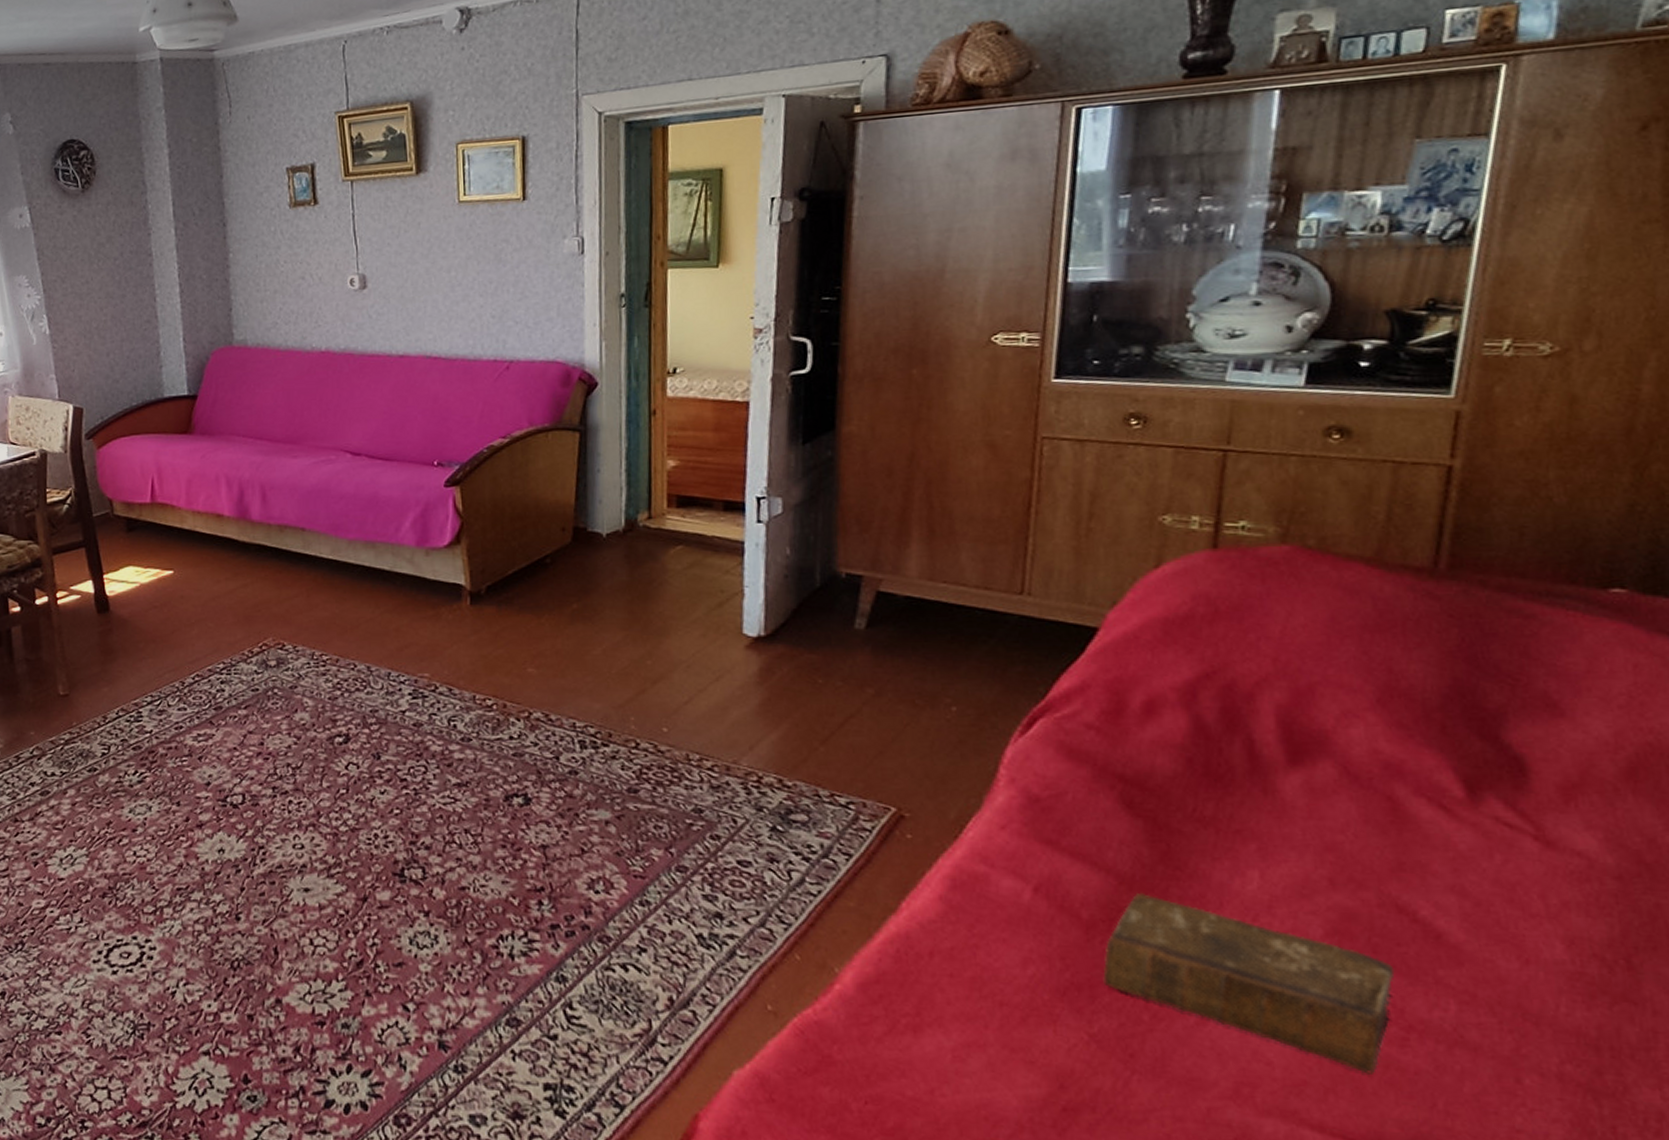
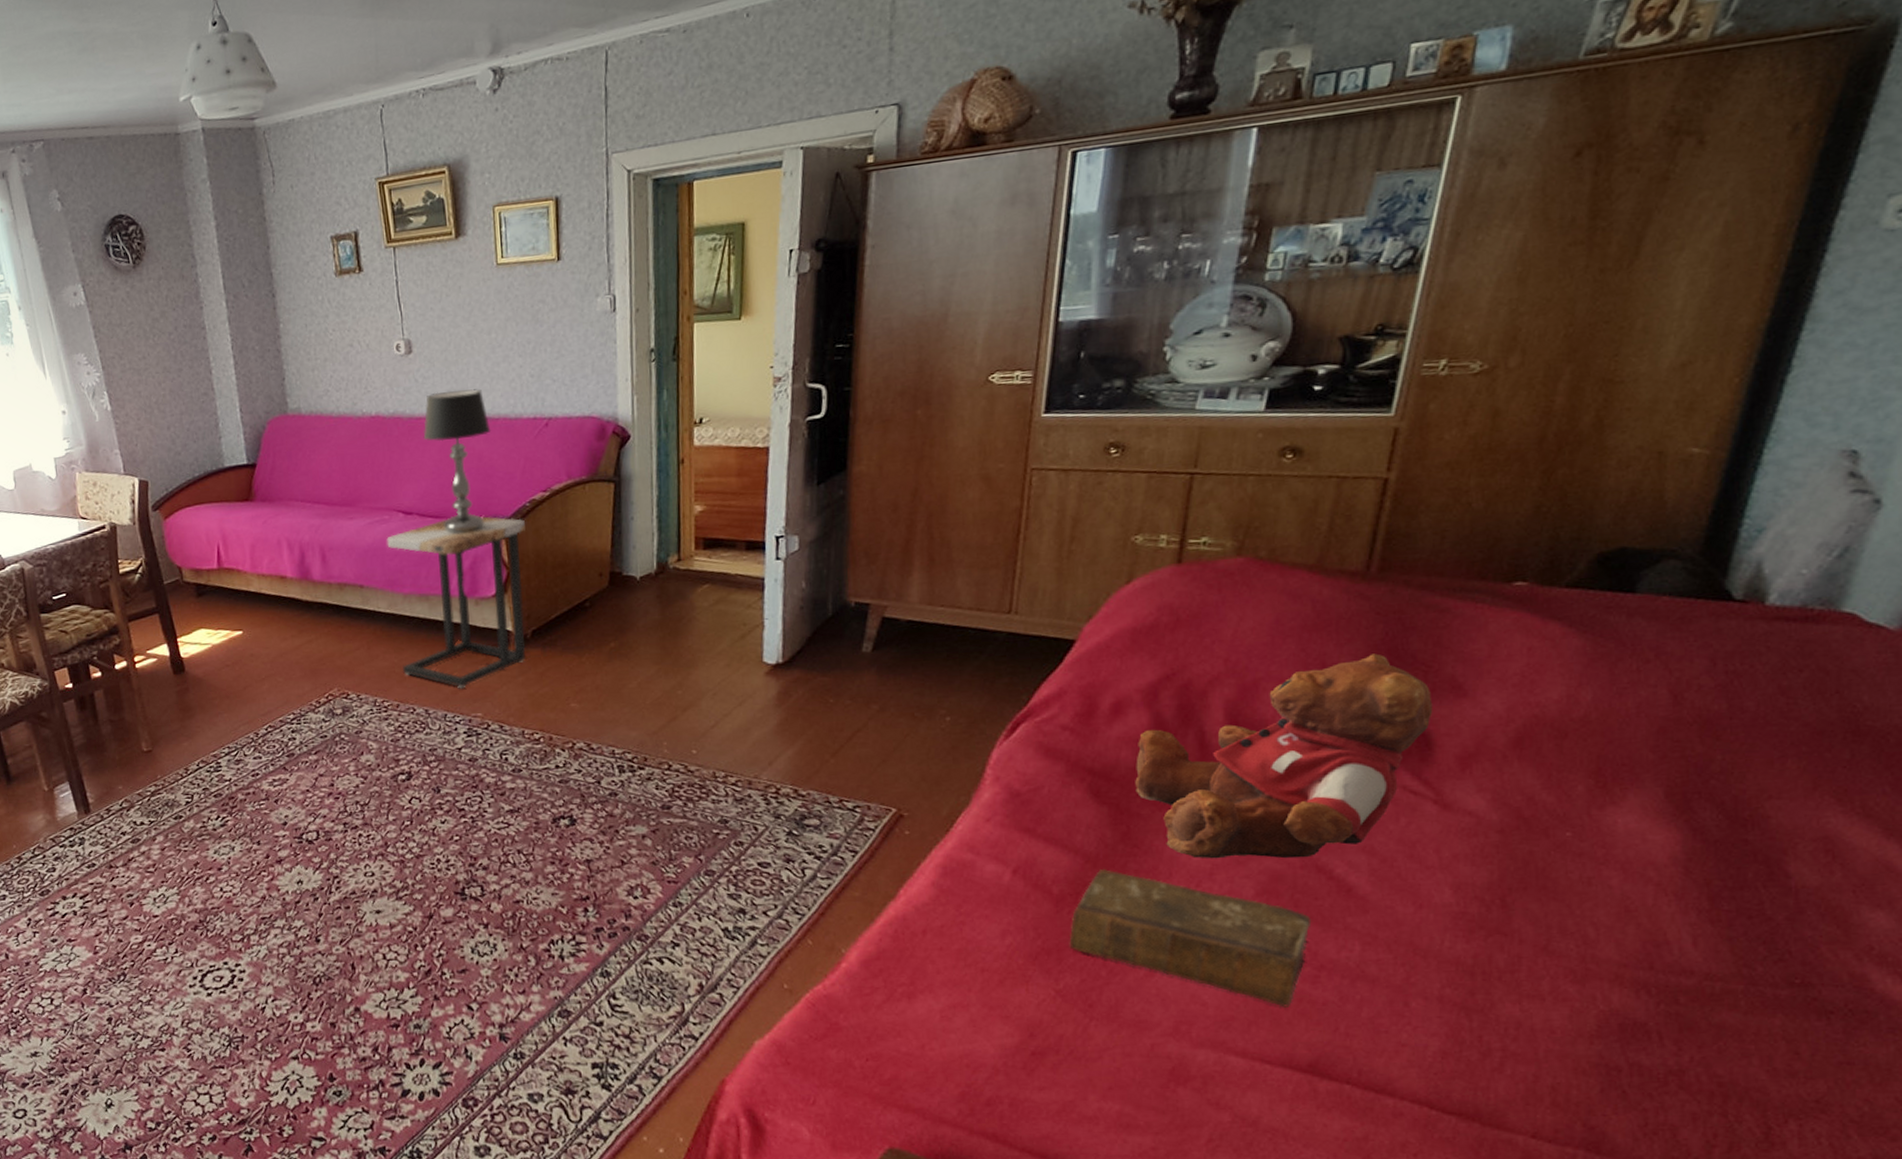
side table: none [332,461,482,644] -> present [387,516,525,688]
table lamp: none [375,327,448,478] -> present [423,389,491,534]
teddy bear: none [1174,661,1525,895] -> present [1135,653,1433,859]

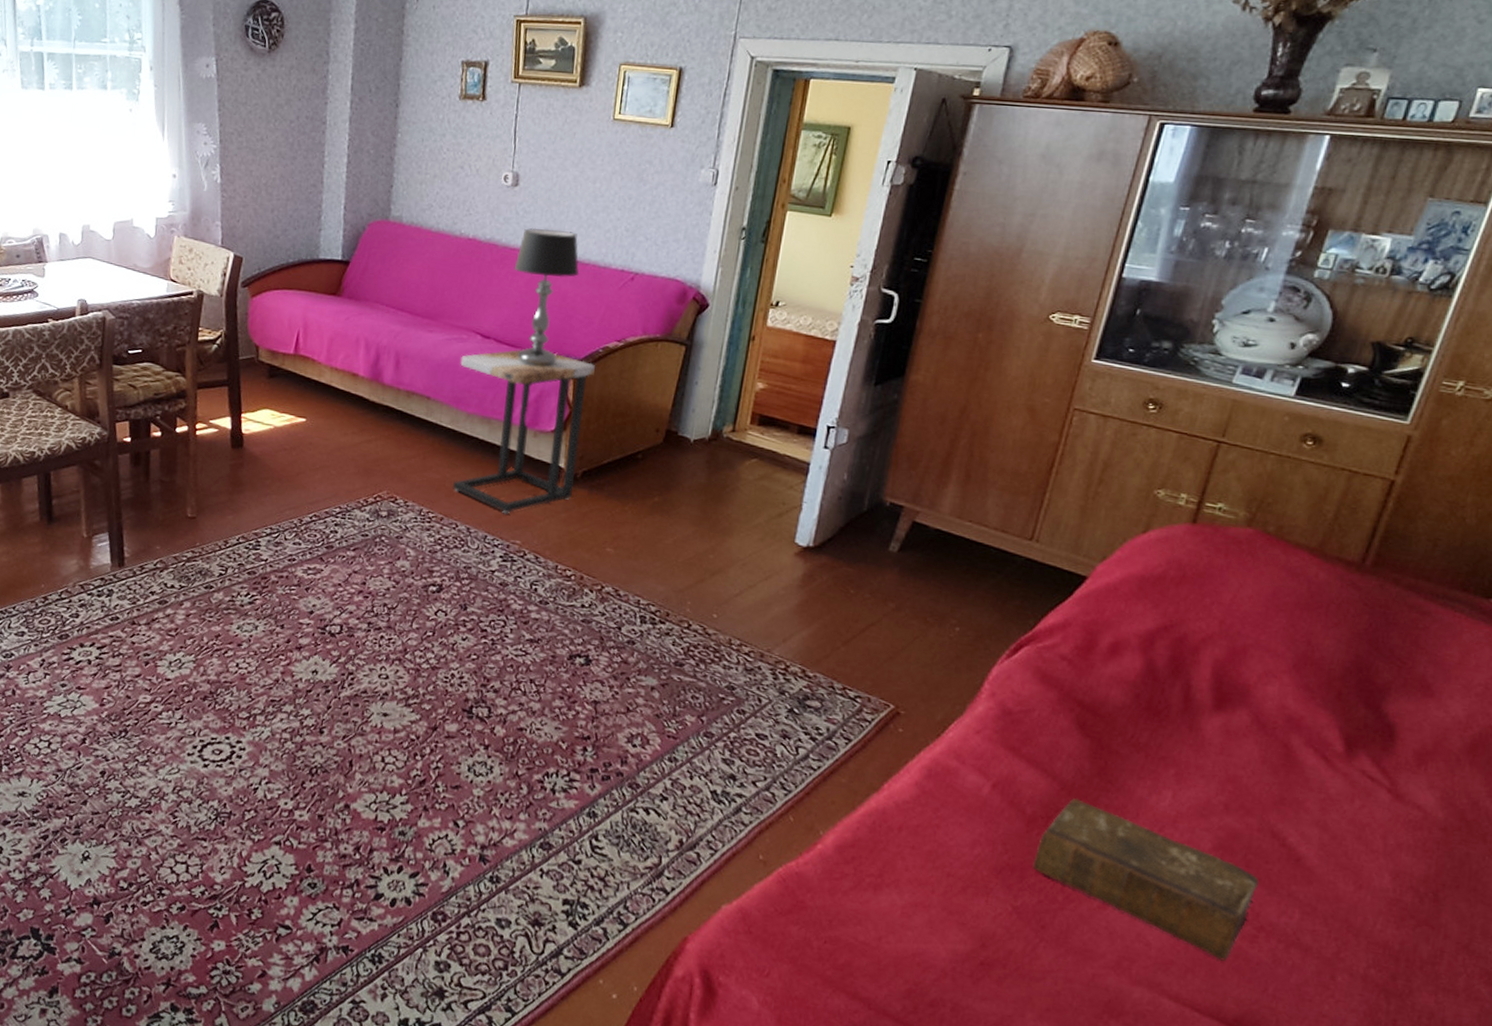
teddy bear: present [1135,653,1433,859] -> none [1118,641,1402,822]

